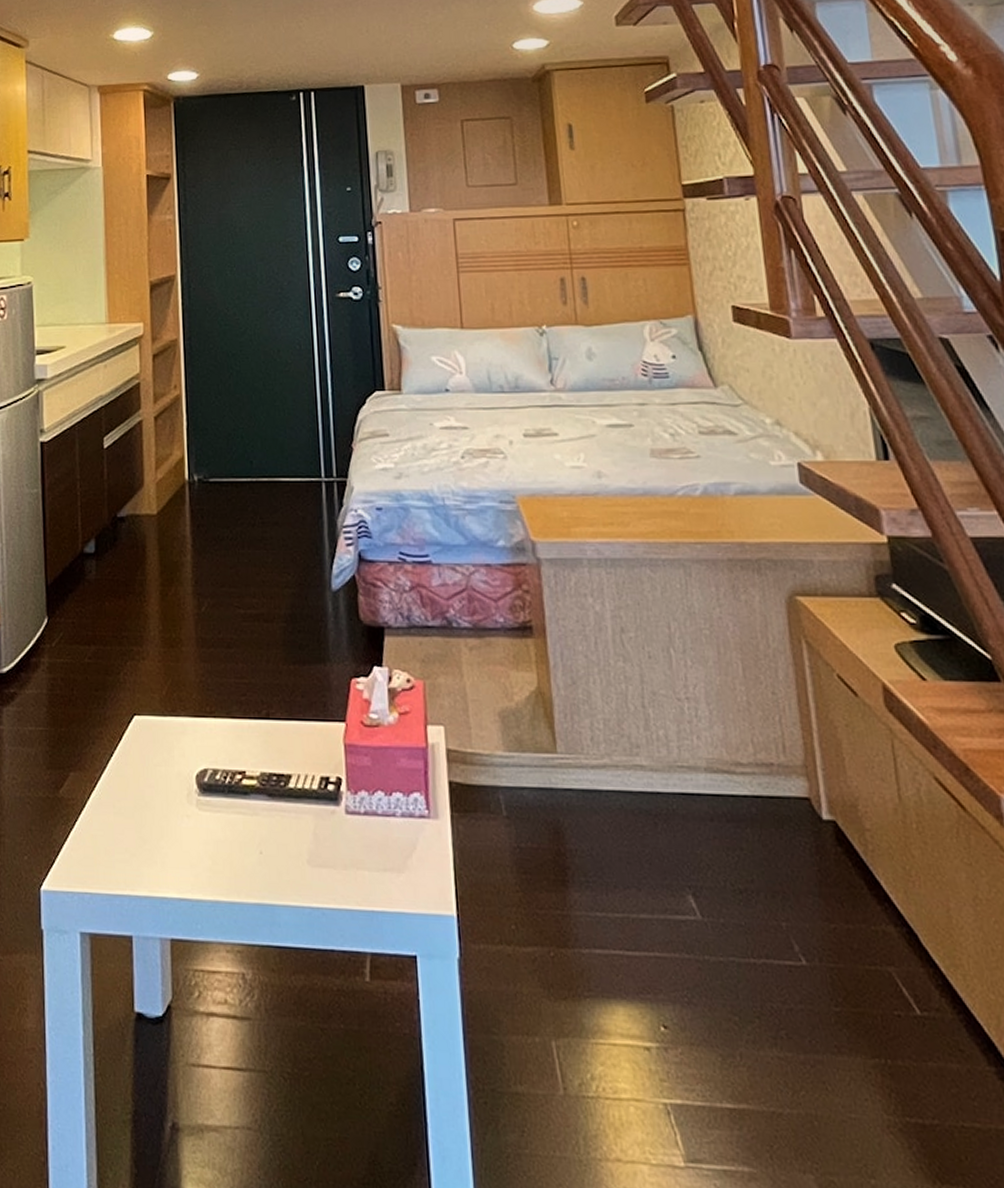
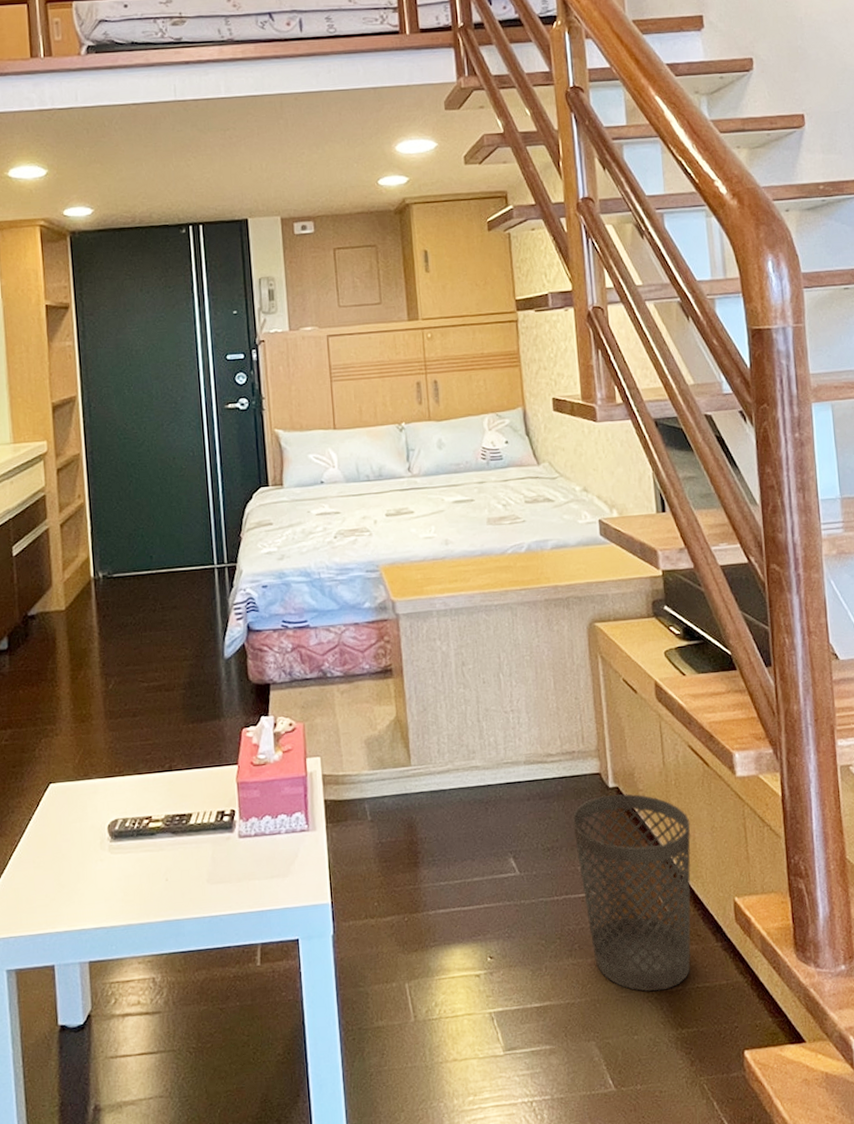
wastebasket: none [772,829,951,1121] -> present [572,794,691,992]

